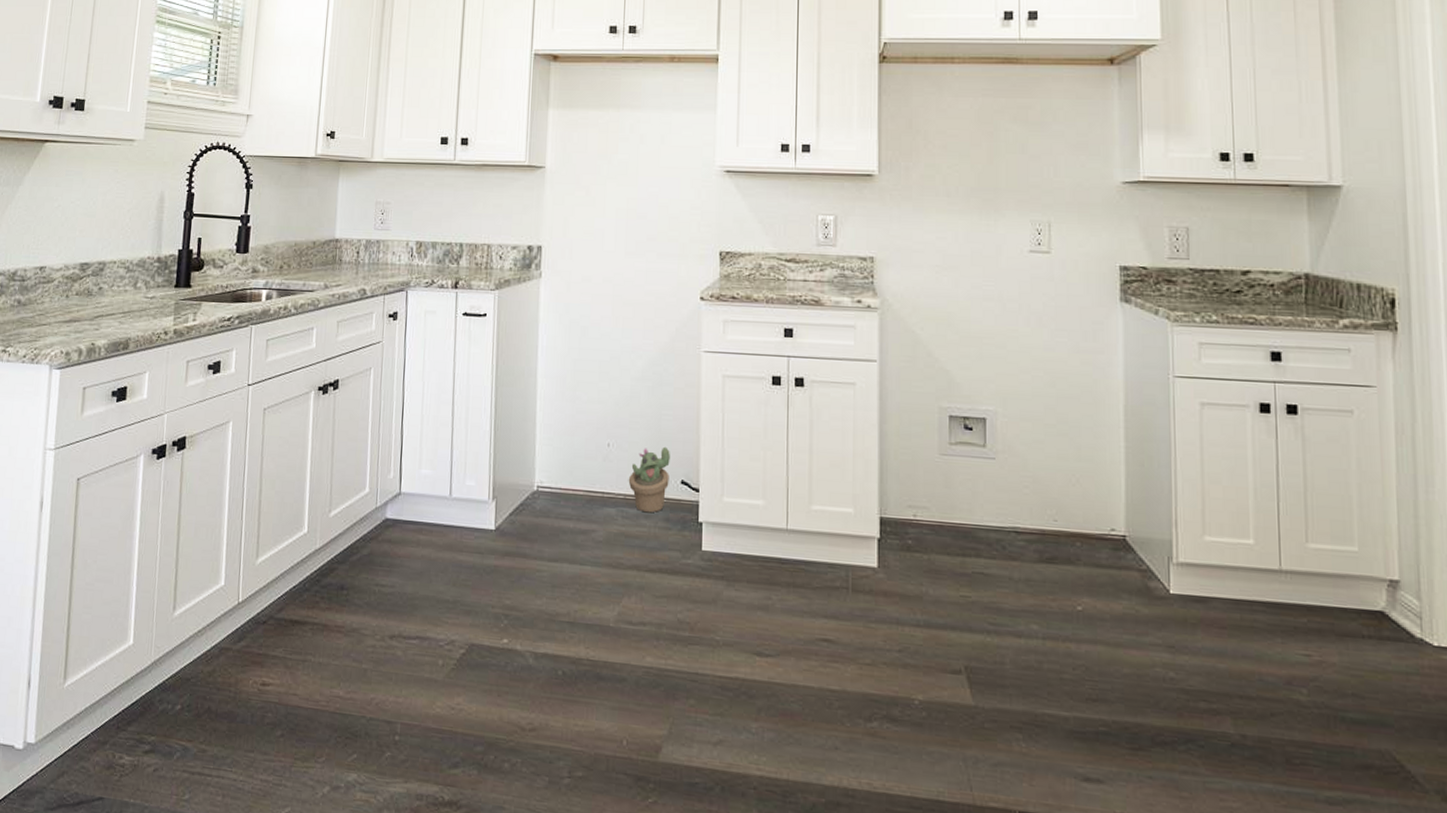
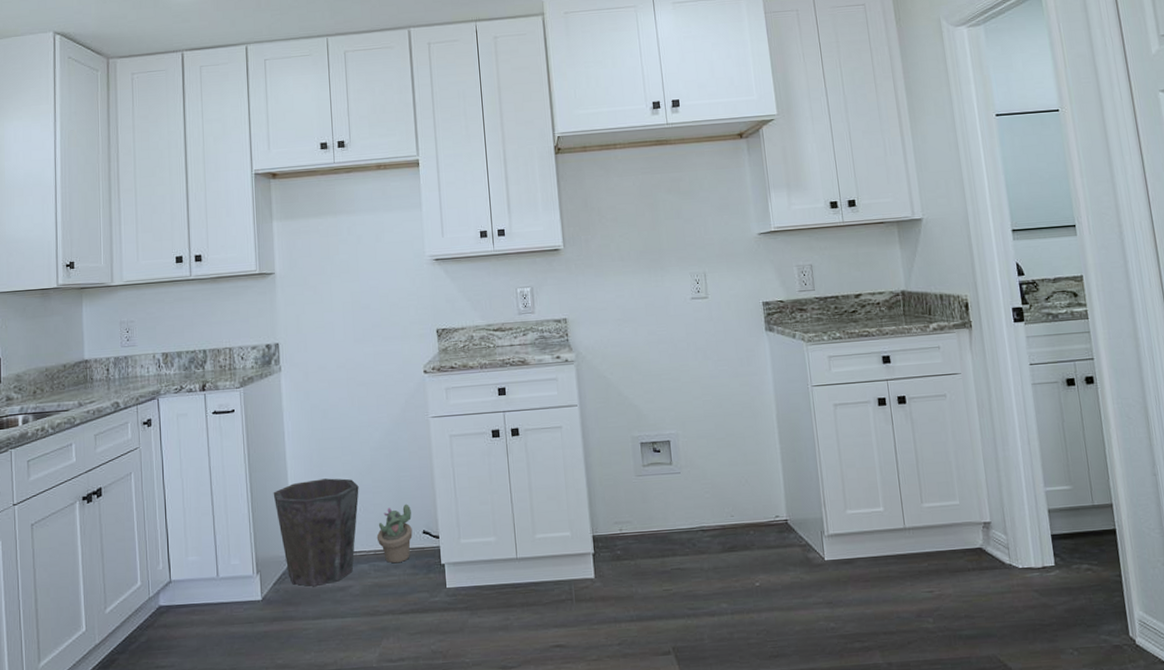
waste bin: none [519,404,614,524] -> present [273,478,359,586]

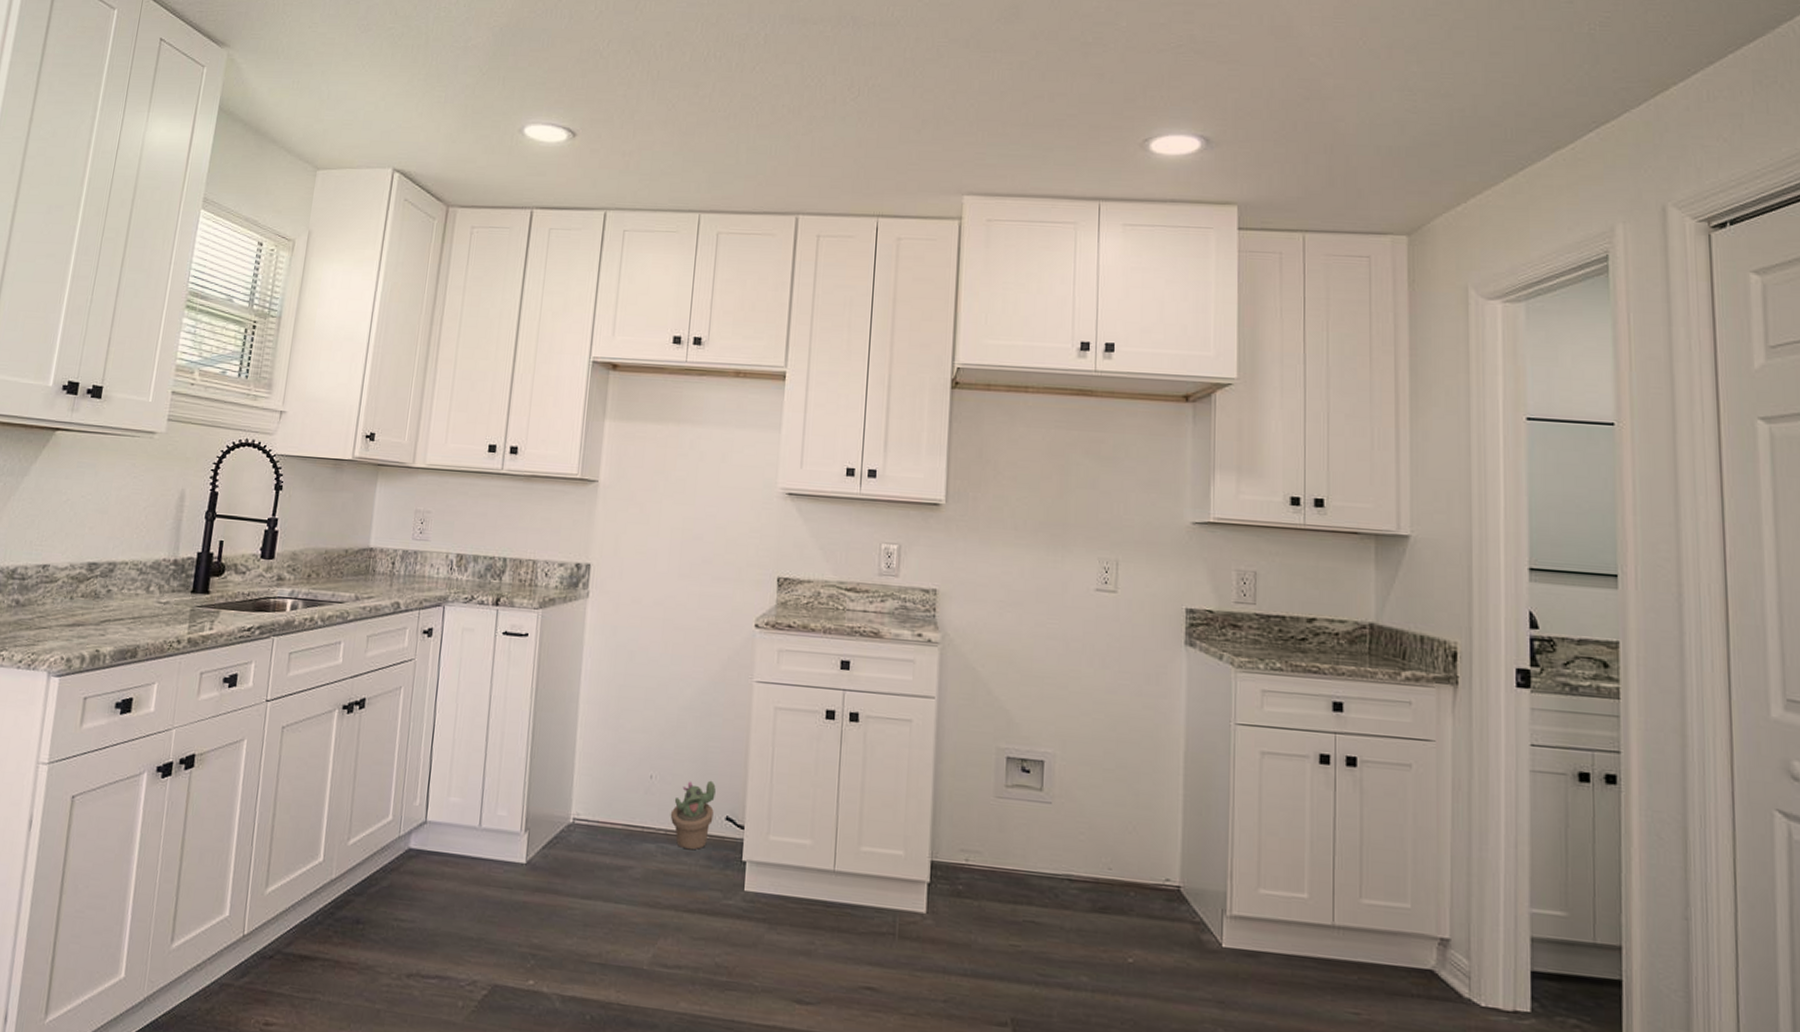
waste bin: present [273,478,359,586] -> none [557,732,659,860]

